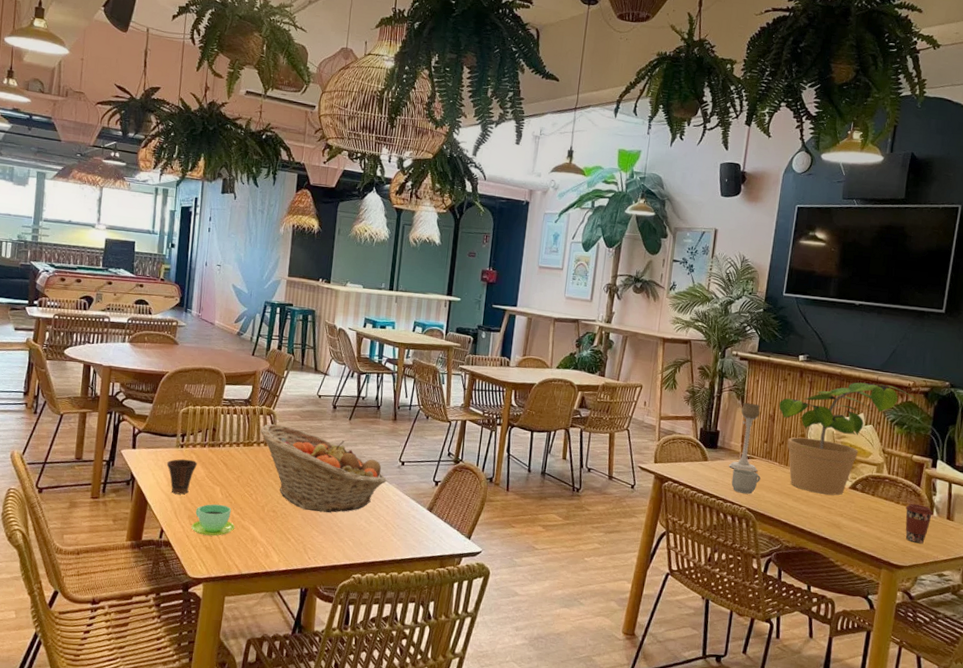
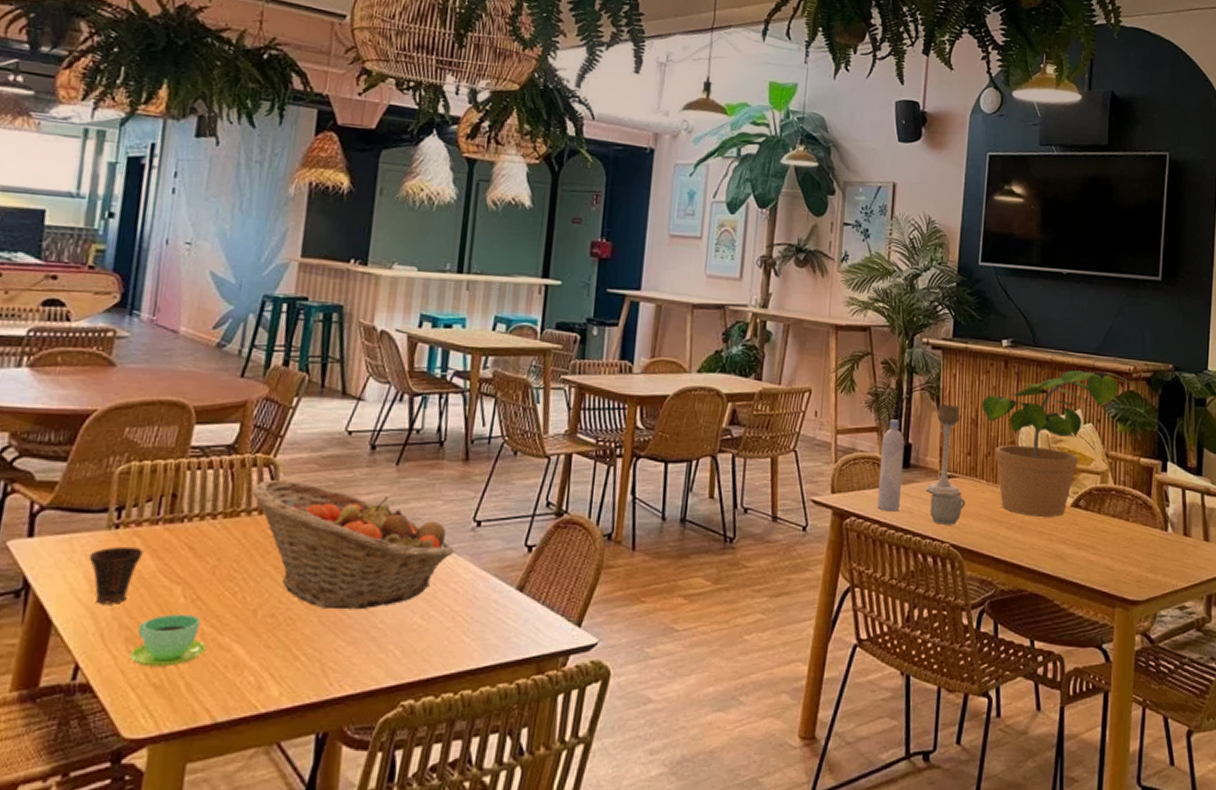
bottle: none [690,411,714,480] -> present [877,419,905,512]
coffee cup: present [905,504,934,543] -> none [1136,520,1168,569]

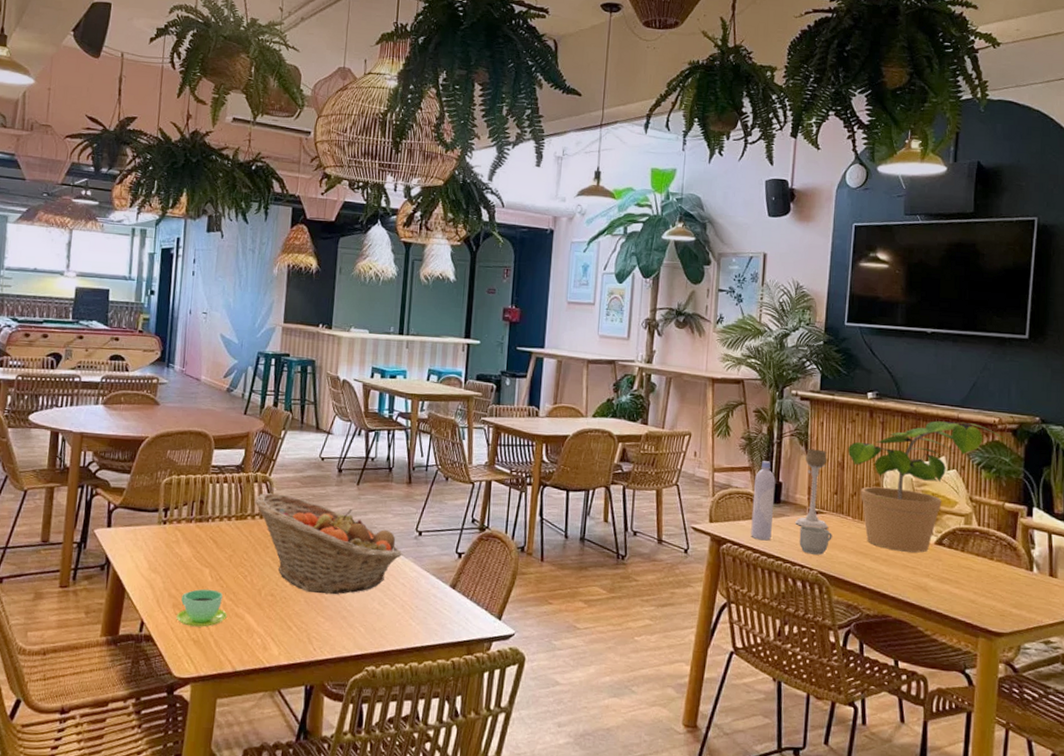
cup: present [88,546,143,604] -> none [147,537,183,579]

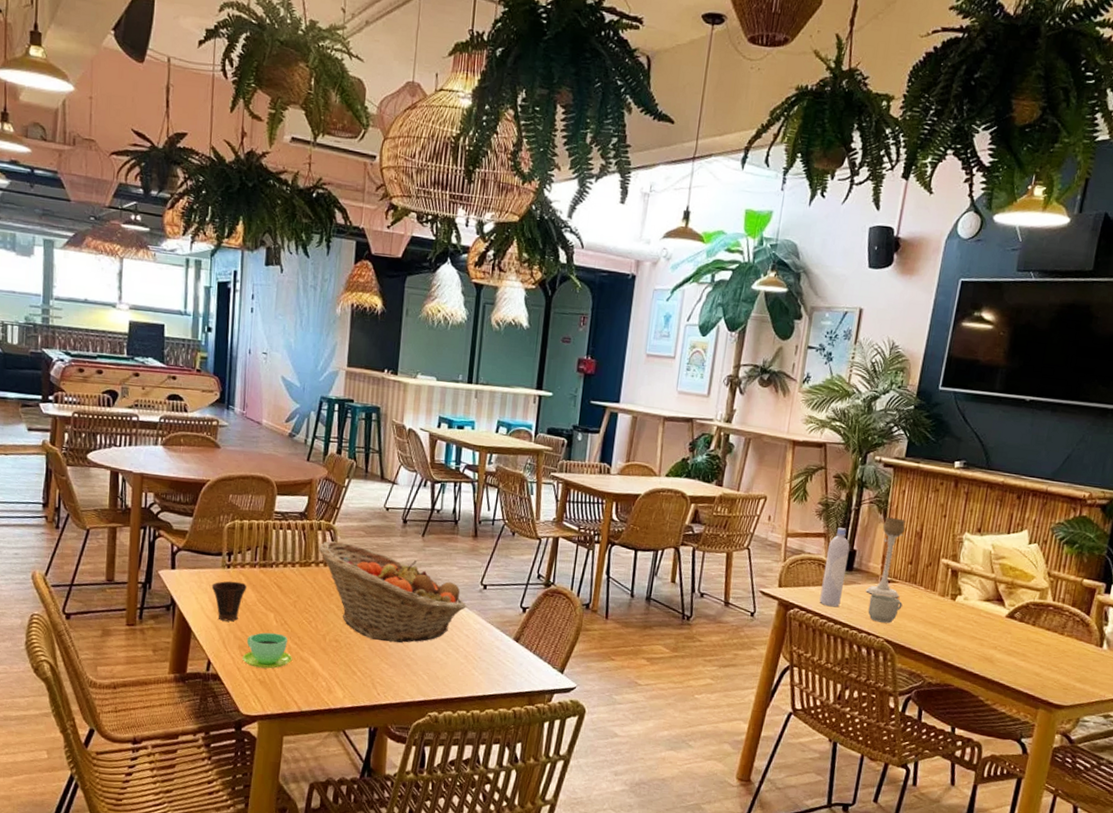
cup: none [147,537,183,579] -> present [211,581,247,622]
potted plant: present [847,421,1004,553] -> none [927,493,1092,625]

